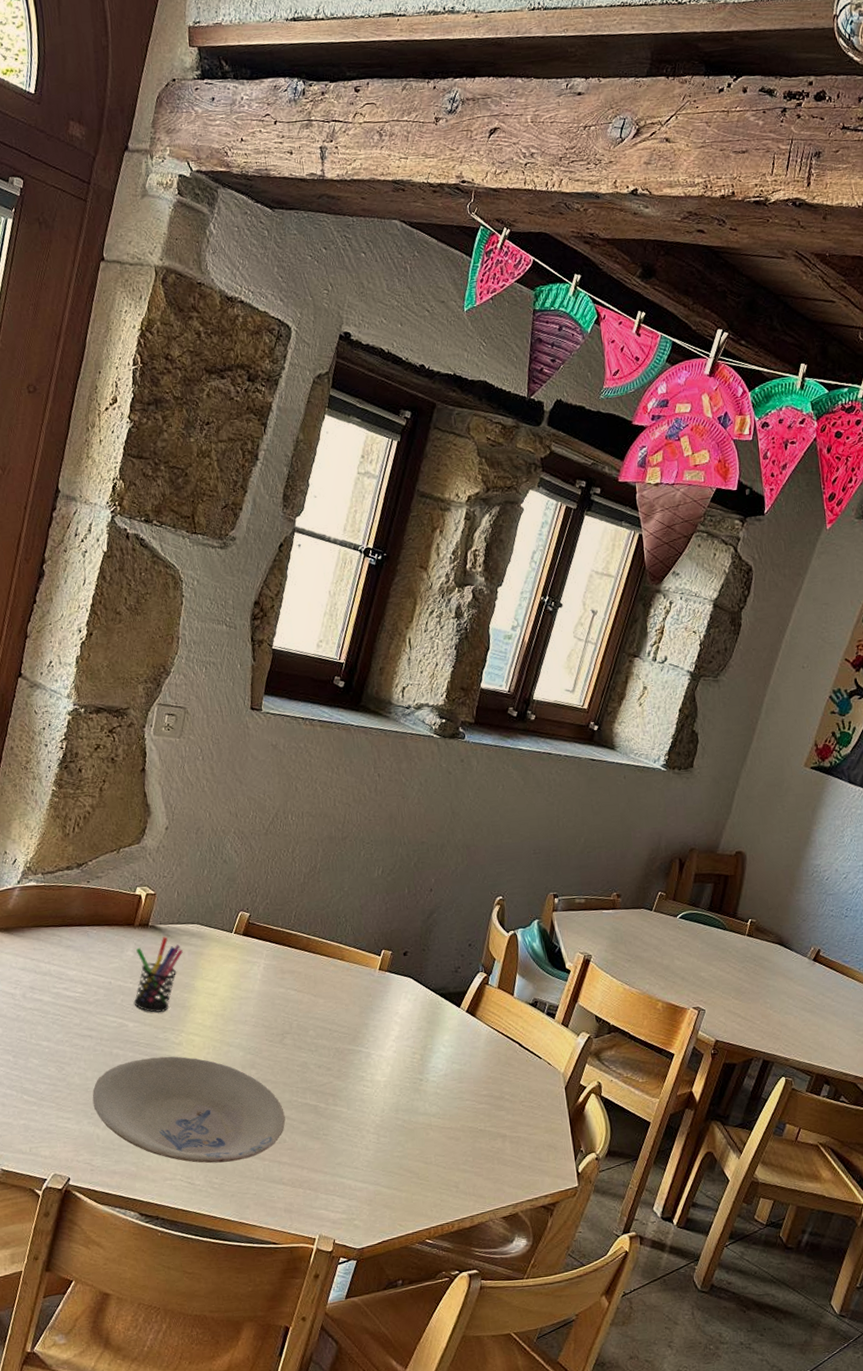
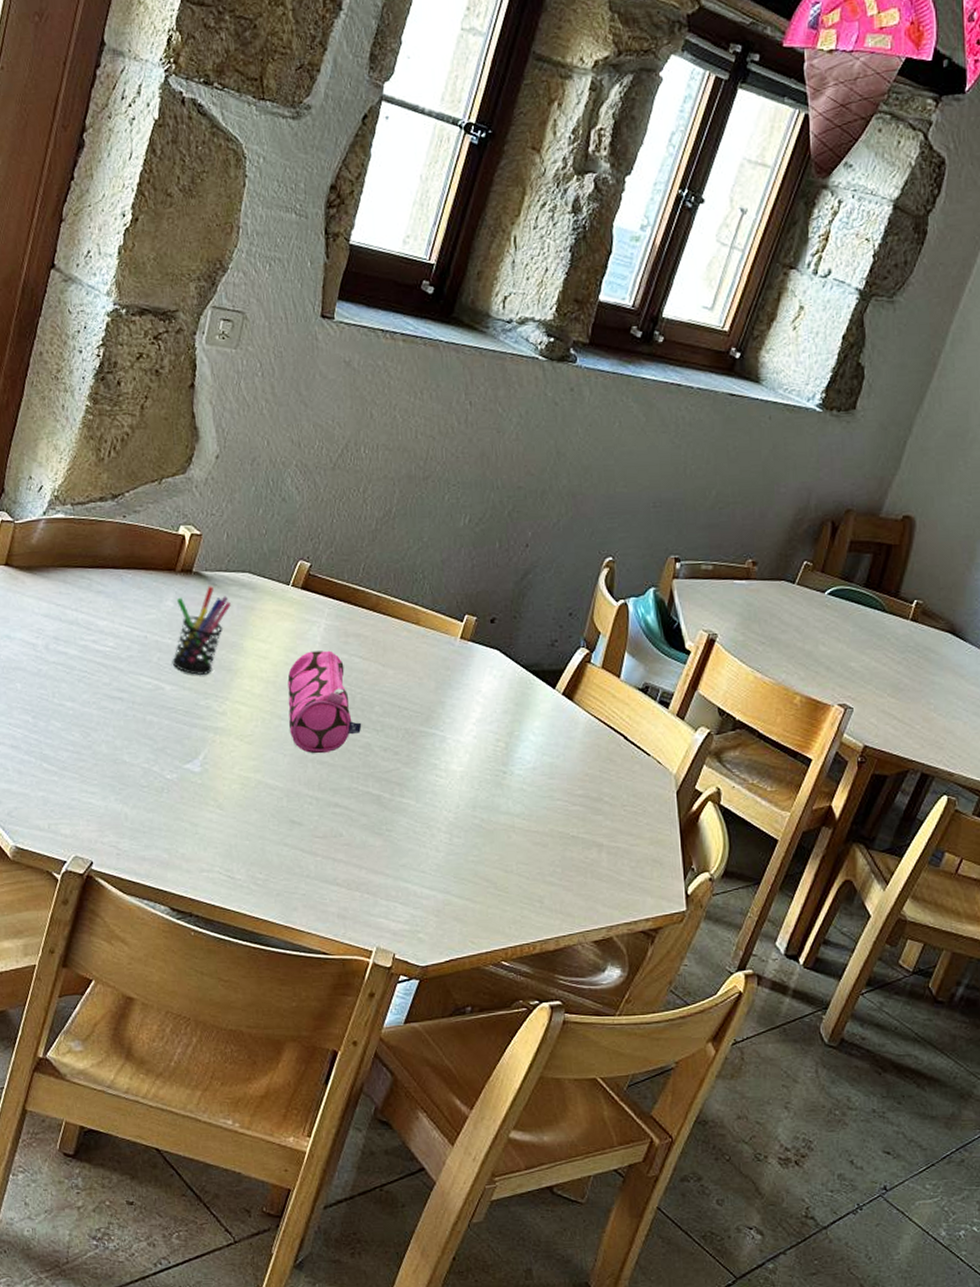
bowl: present [92,1056,286,1164] -> none [121,727,343,856]
pencil case: none [234,985,299,1074] -> present [287,650,362,754]

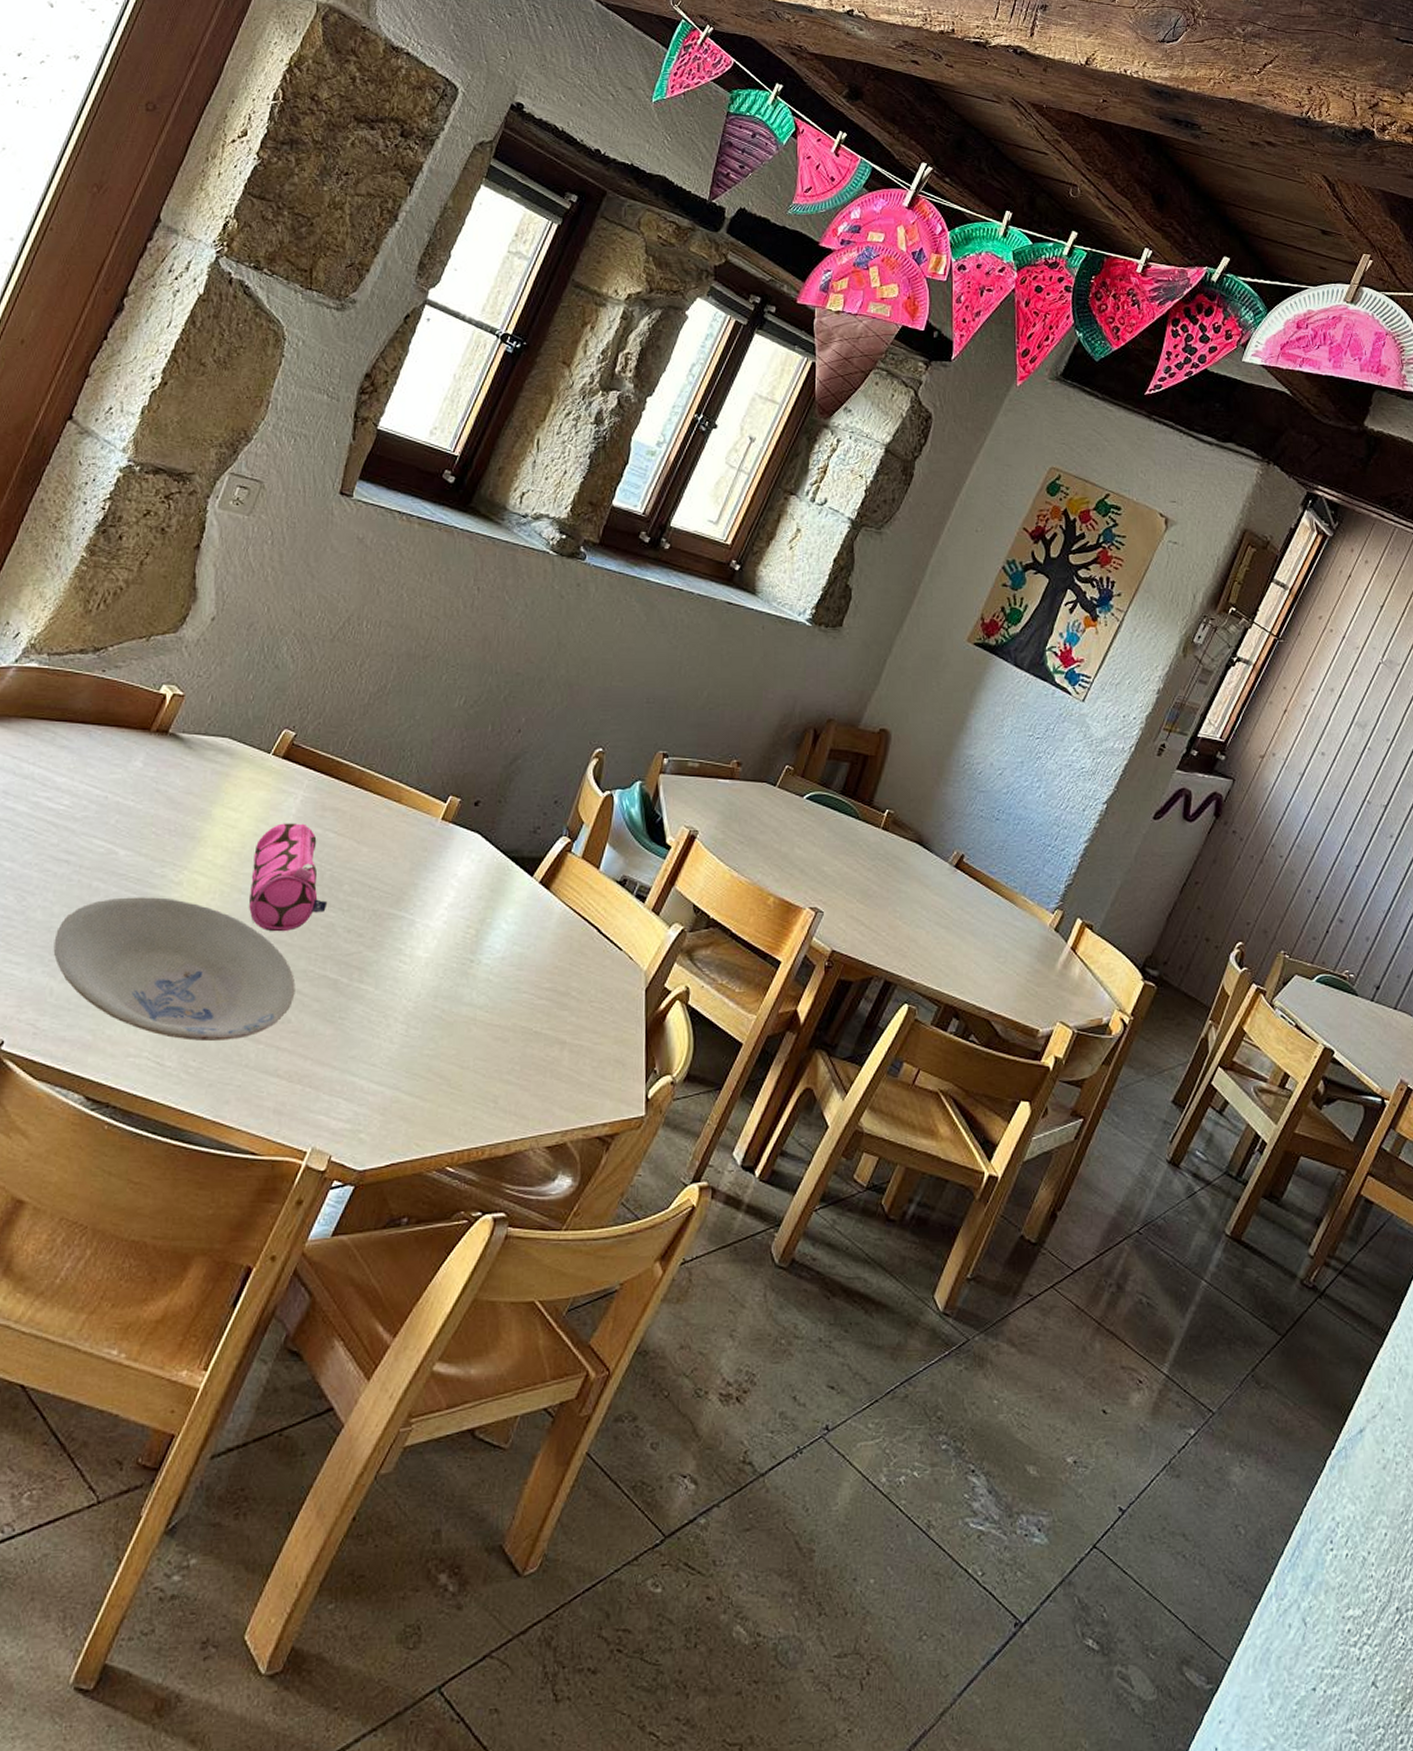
bowl: none [121,727,343,856] -> present [53,897,296,1041]
pen holder: present [172,586,232,675] -> none [131,749,206,841]

